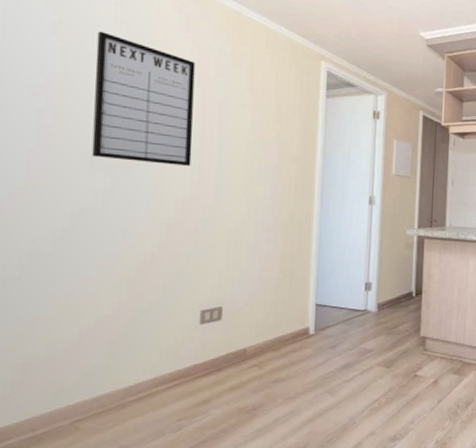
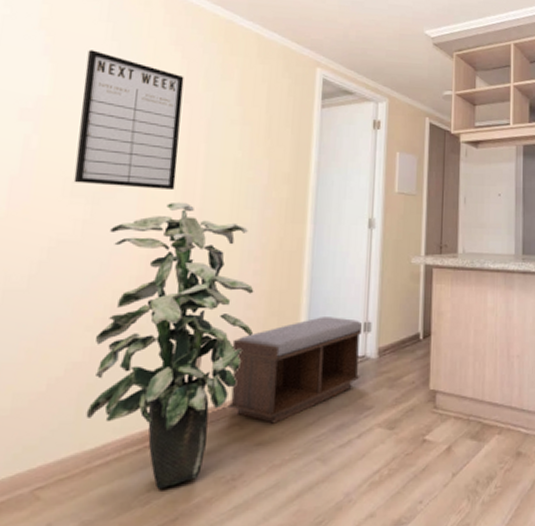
indoor plant: none [118,177,268,419] -> present [86,202,254,490]
bench: none [248,278,363,365] -> present [229,317,362,424]

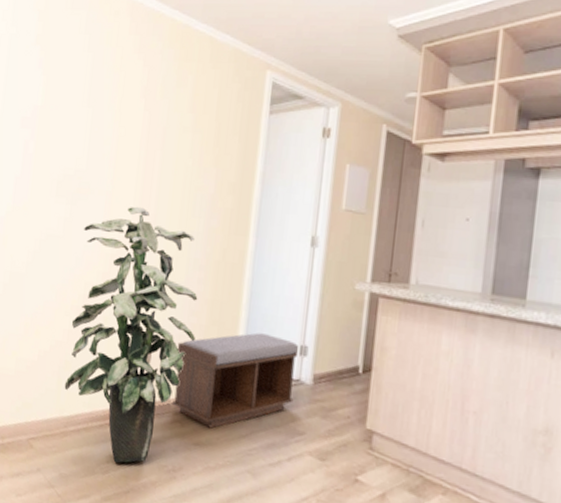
writing board: present [73,50,184,191] -> none [58,62,145,196]

